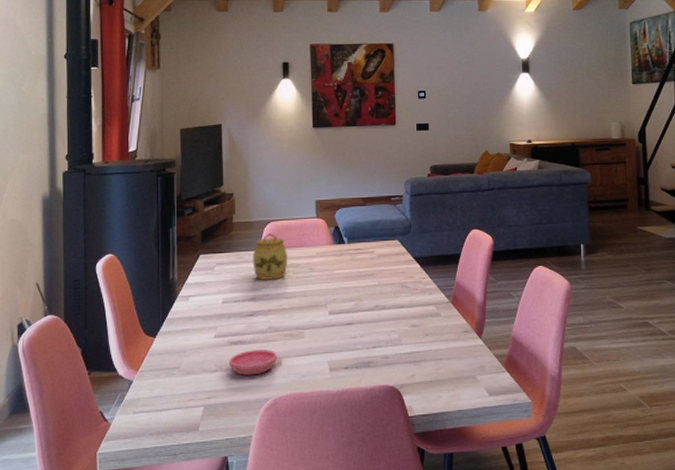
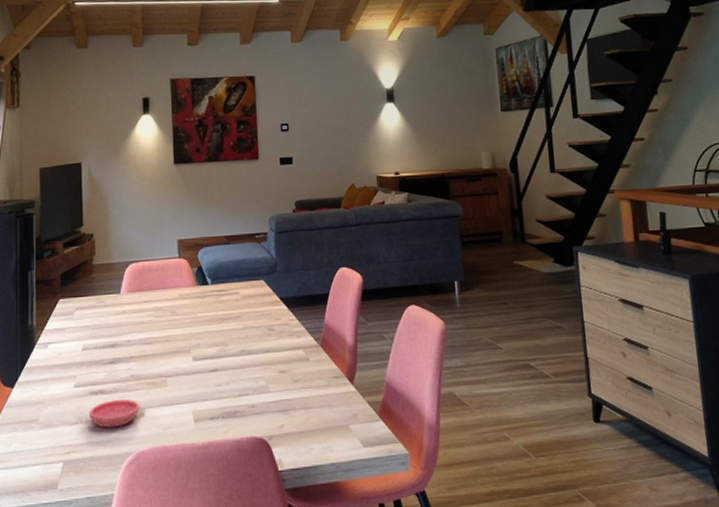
jar: present [253,233,288,280] -> none [113,275,150,325]

